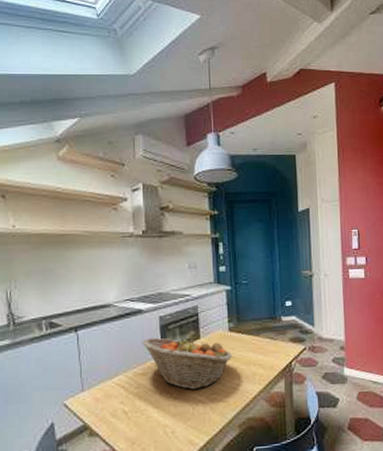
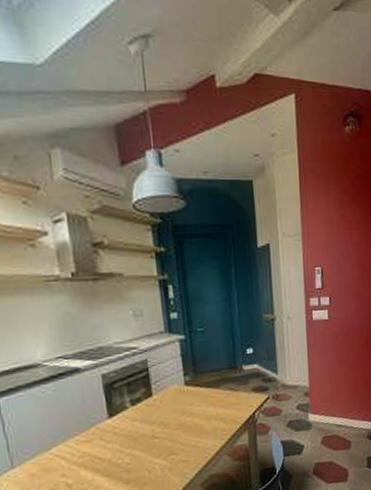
fruit basket: present [142,337,233,390] -> none [82,394,191,453]

